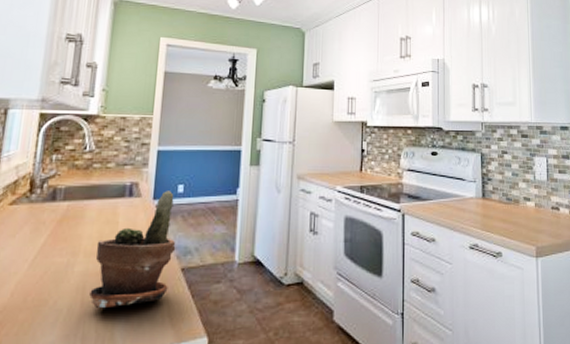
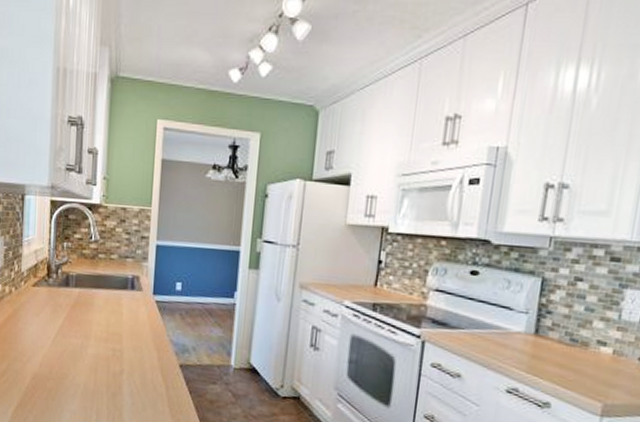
potted plant: present [89,191,176,308] -> none [101,287,175,391]

